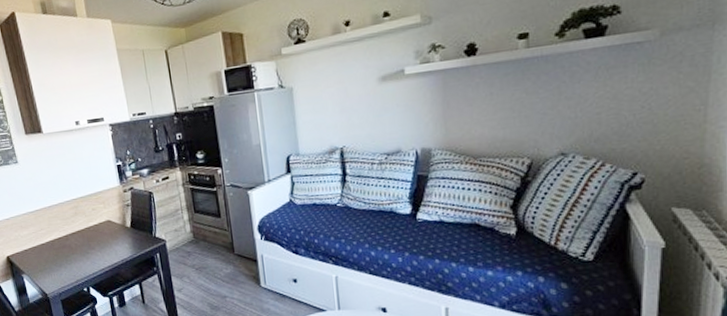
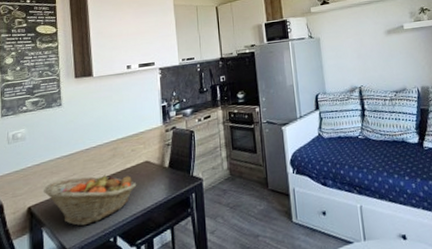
fruit basket: none [17,230,102,276] -> present [44,173,137,226]

